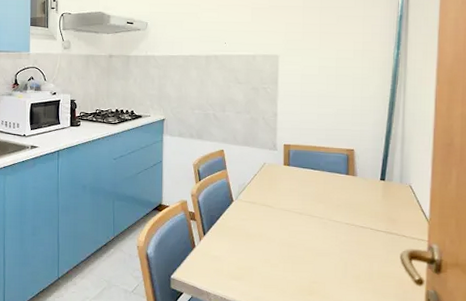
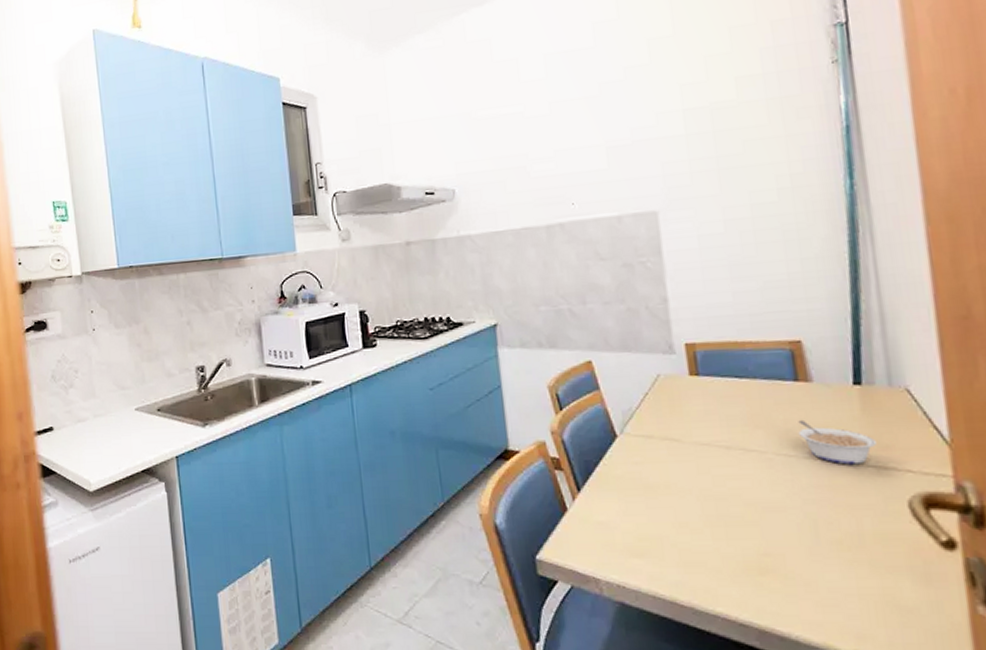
legume: none [344,199,388,230] -> present [798,419,876,465]

